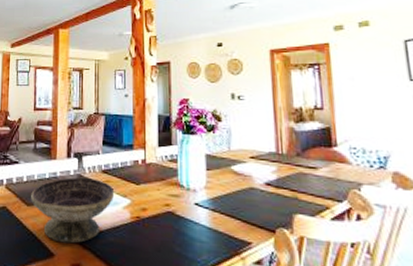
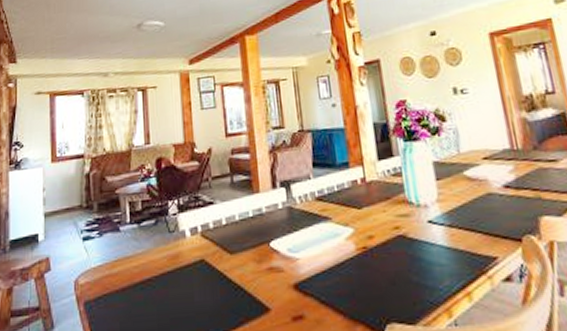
decorative bowl: present [31,177,114,244] -> none [233,209,333,293]

